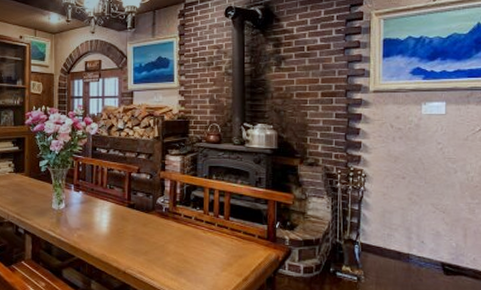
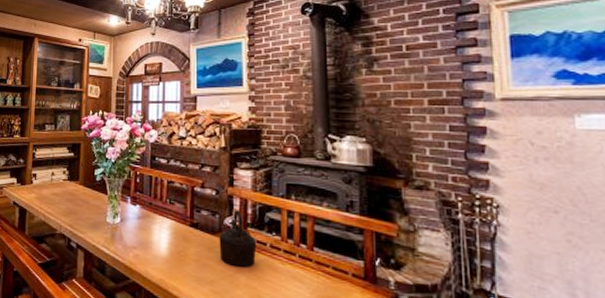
kettle: none [152,191,184,238] -> present [219,210,257,268]

